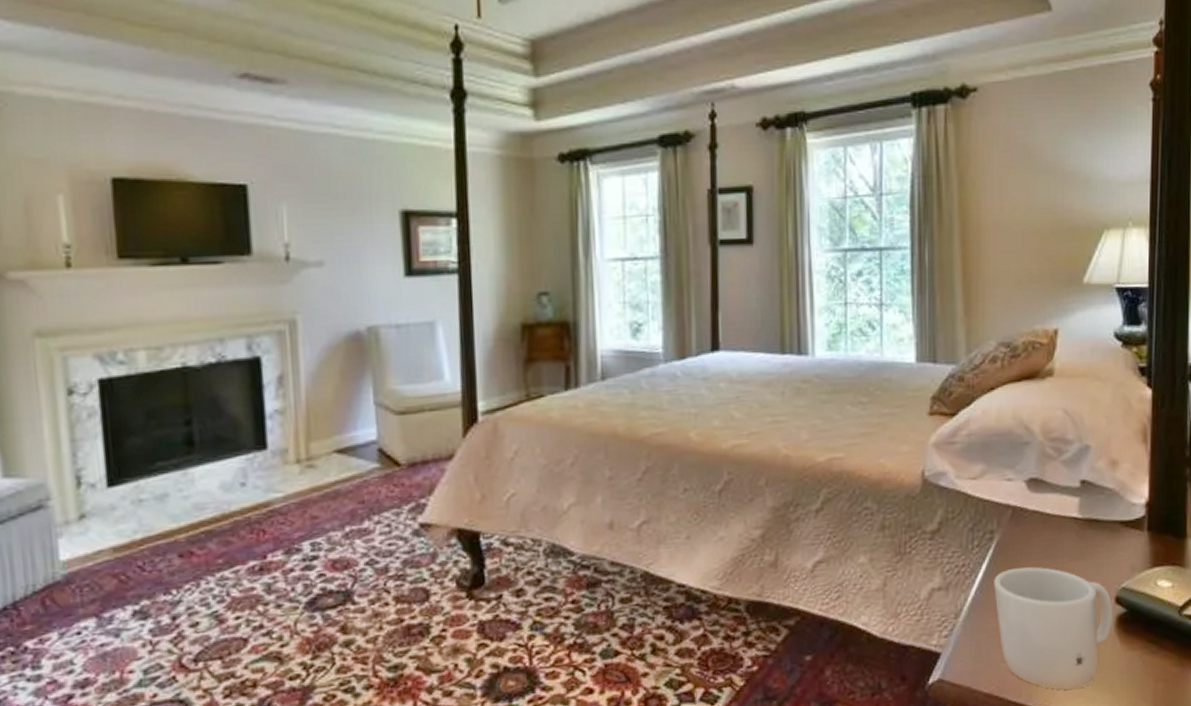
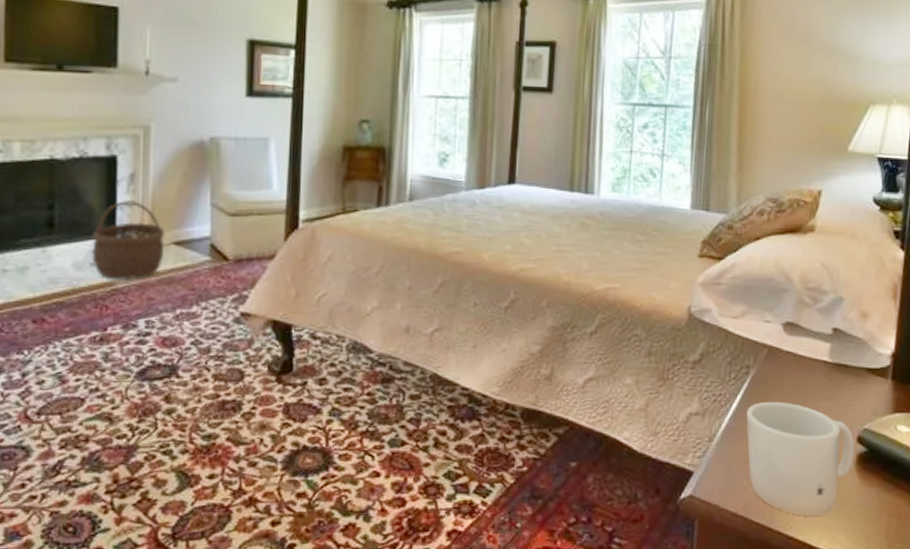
wicker basket: none [239,407,327,499] -> present [90,201,165,280]

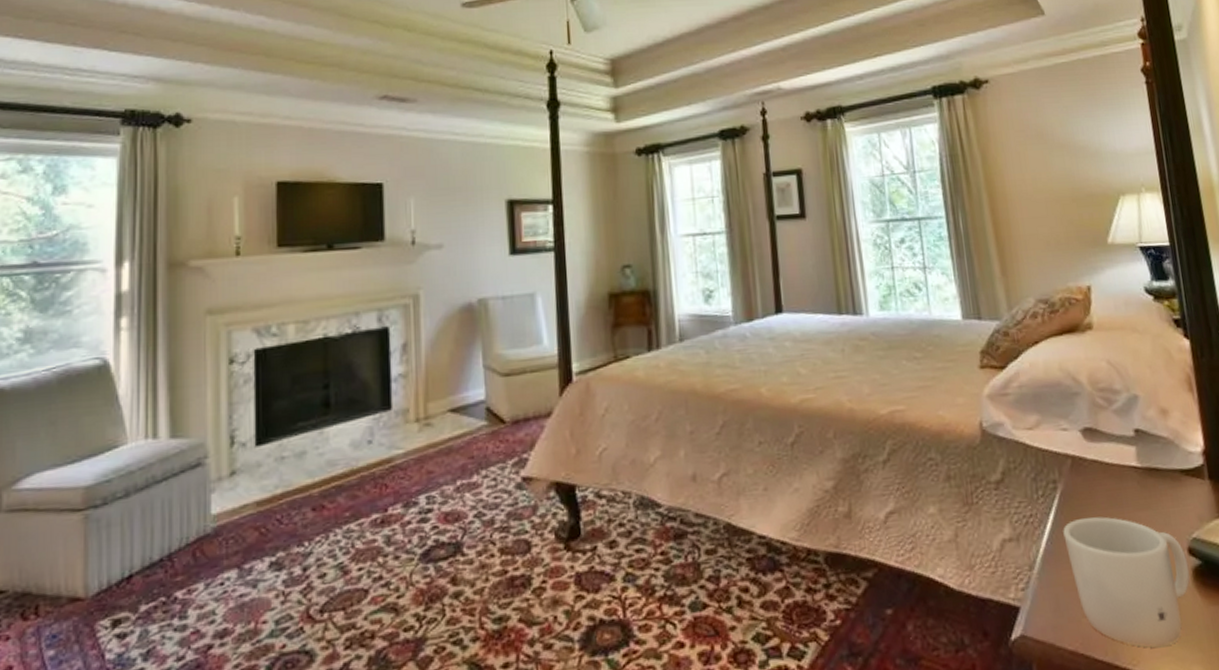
wicker basket: present [90,201,165,280] -> none [367,371,441,455]

